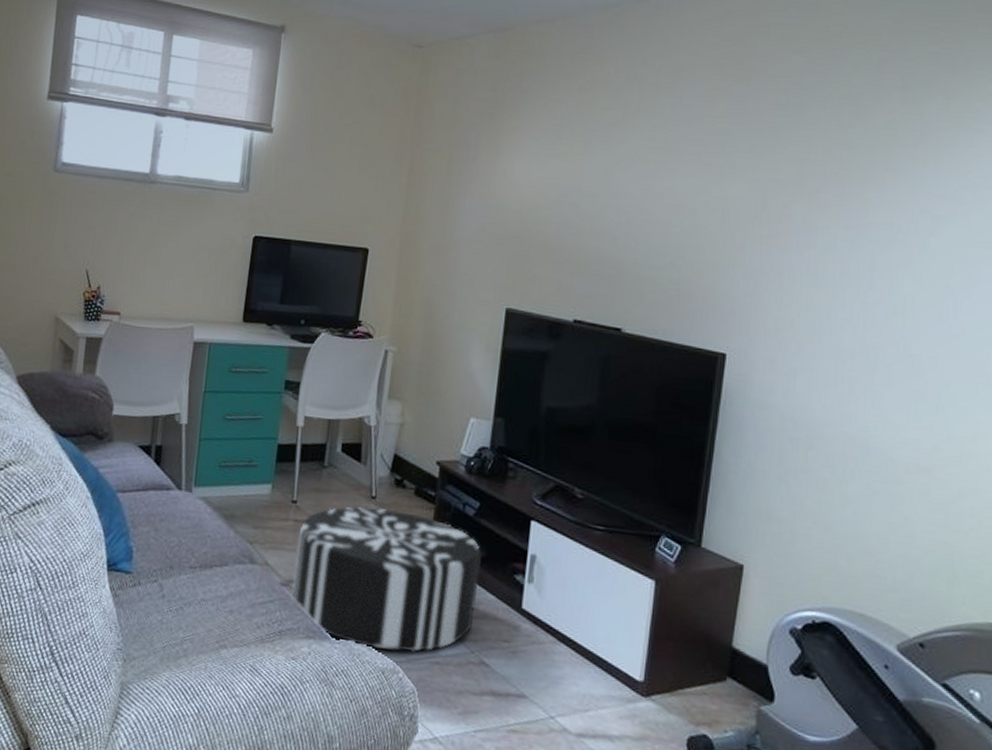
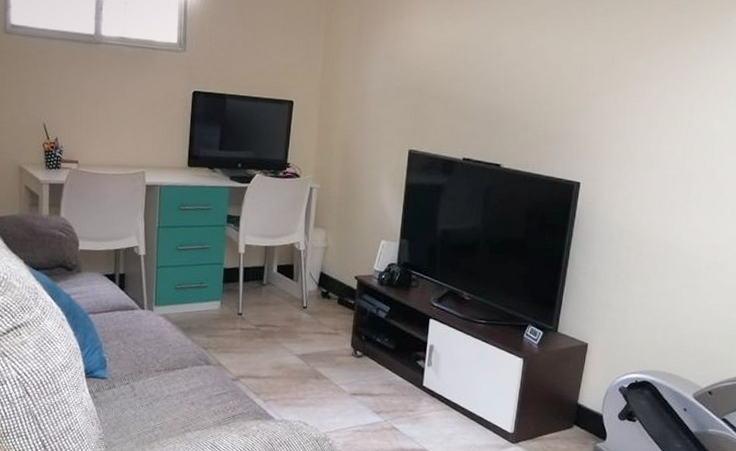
pouf: present [291,506,481,652] -> none [241,315,391,424]

